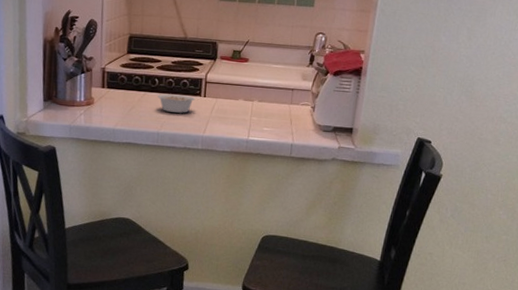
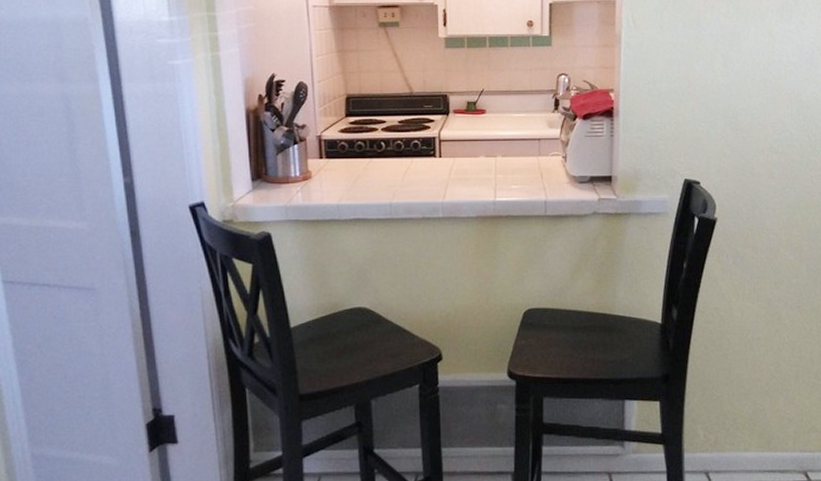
legume: present [158,94,195,113] -> none [386,158,430,179]

